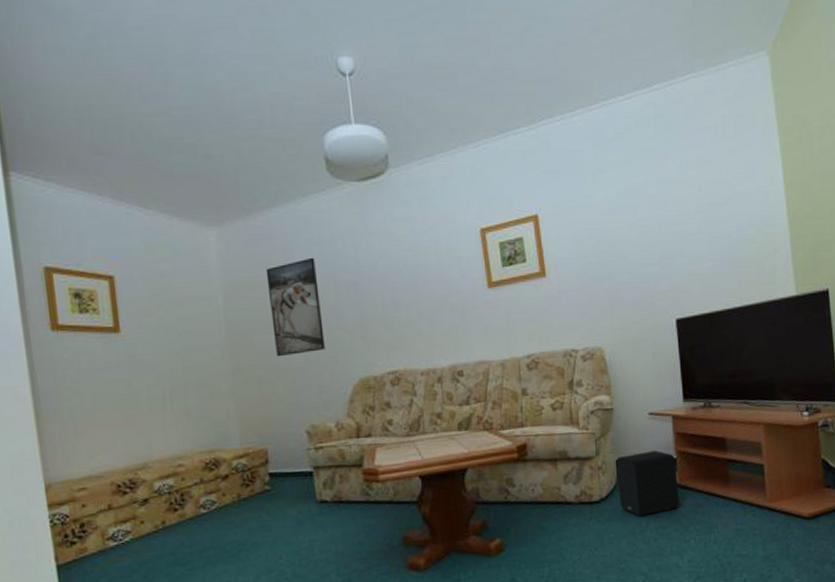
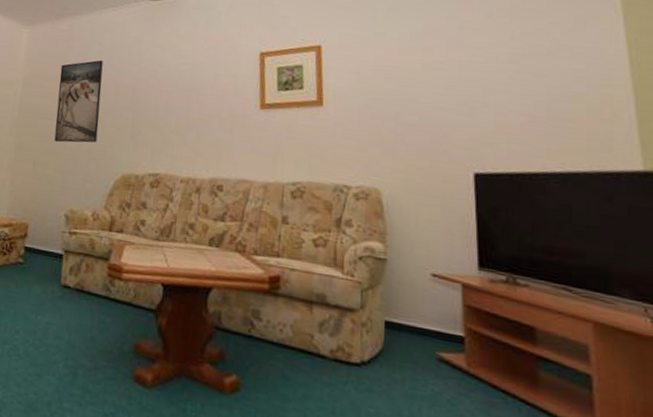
speaker: present [616,450,680,517] -> none [384,317,466,401]

